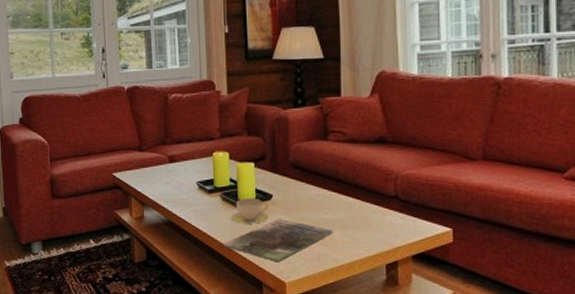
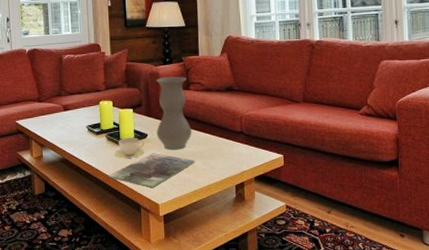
vase: none [284,122,330,216] -> present [156,76,192,150]

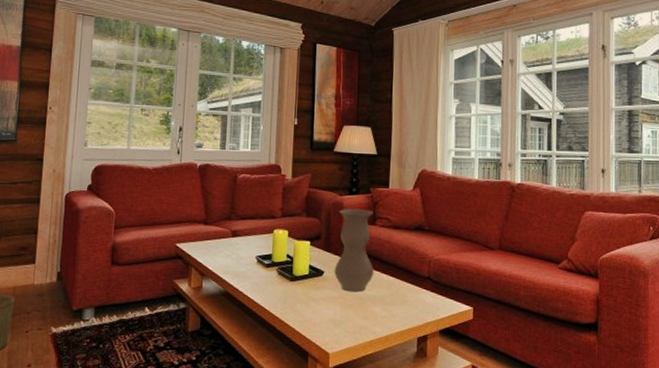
magazine: present [108,153,196,188] -> none [275,293,375,334]
teacup: present [114,137,145,158] -> none [284,273,320,297]

